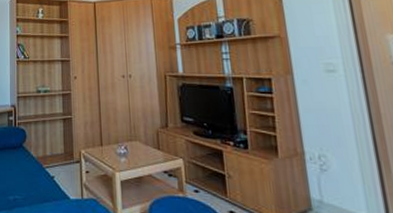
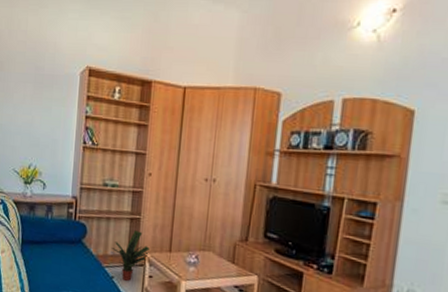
potted plant: none [49,130,83,180] -> present [111,231,150,282]

